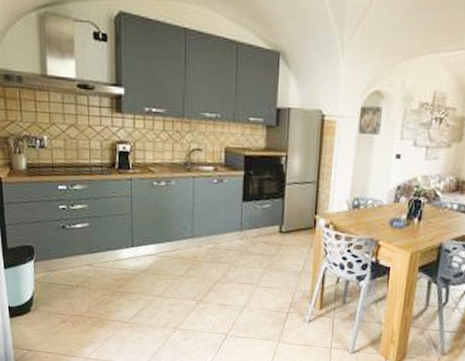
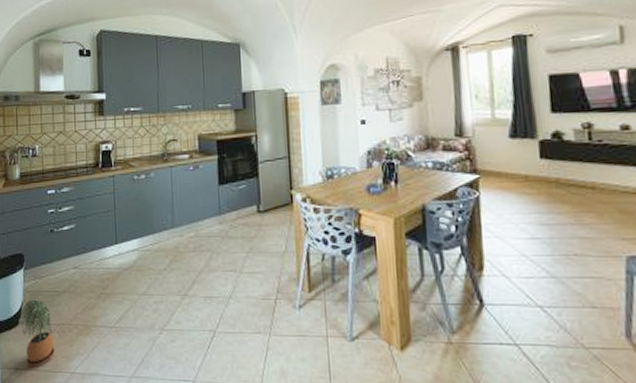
potted plant: none [33,290,68,350] -> present [21,299,55,366]

